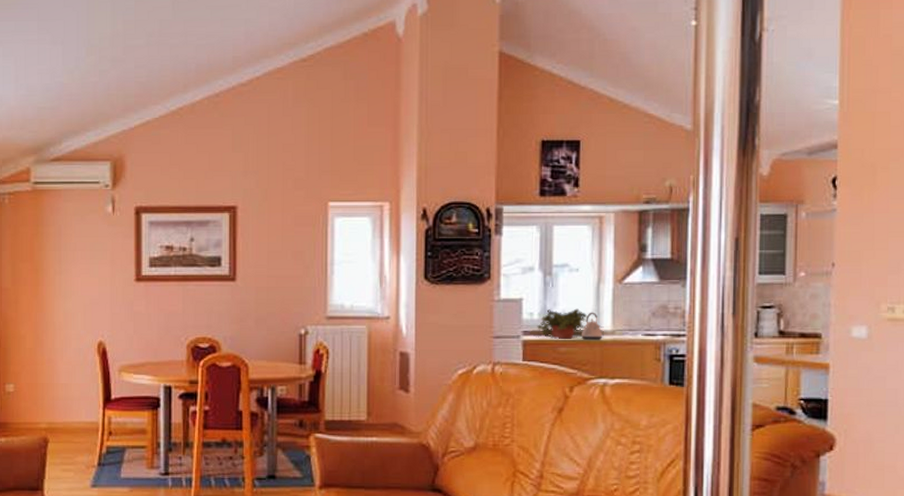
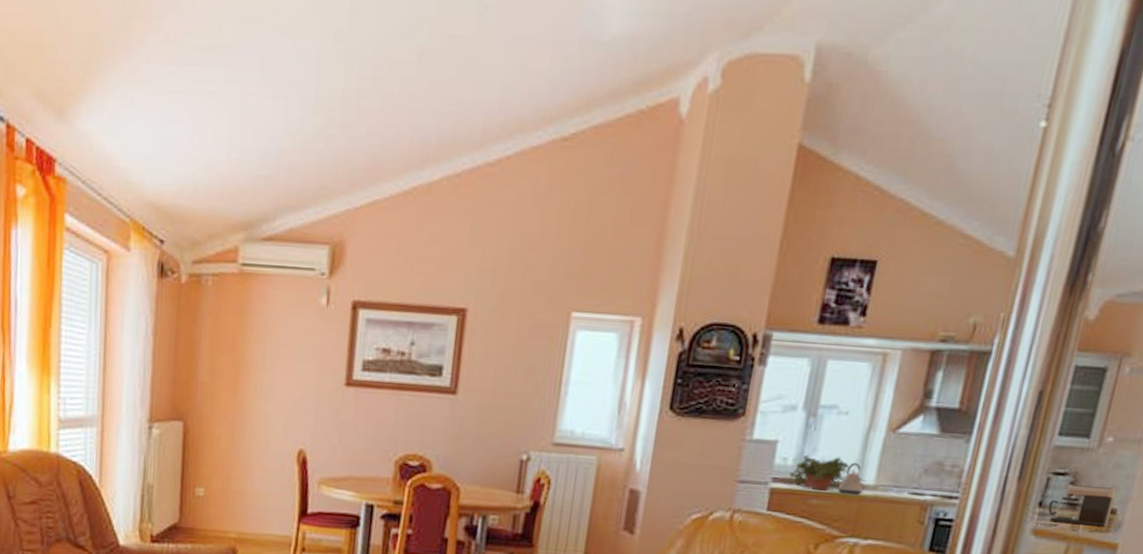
coffee maker: none [763,316,817,351] -> present [1048,484,1117,528]

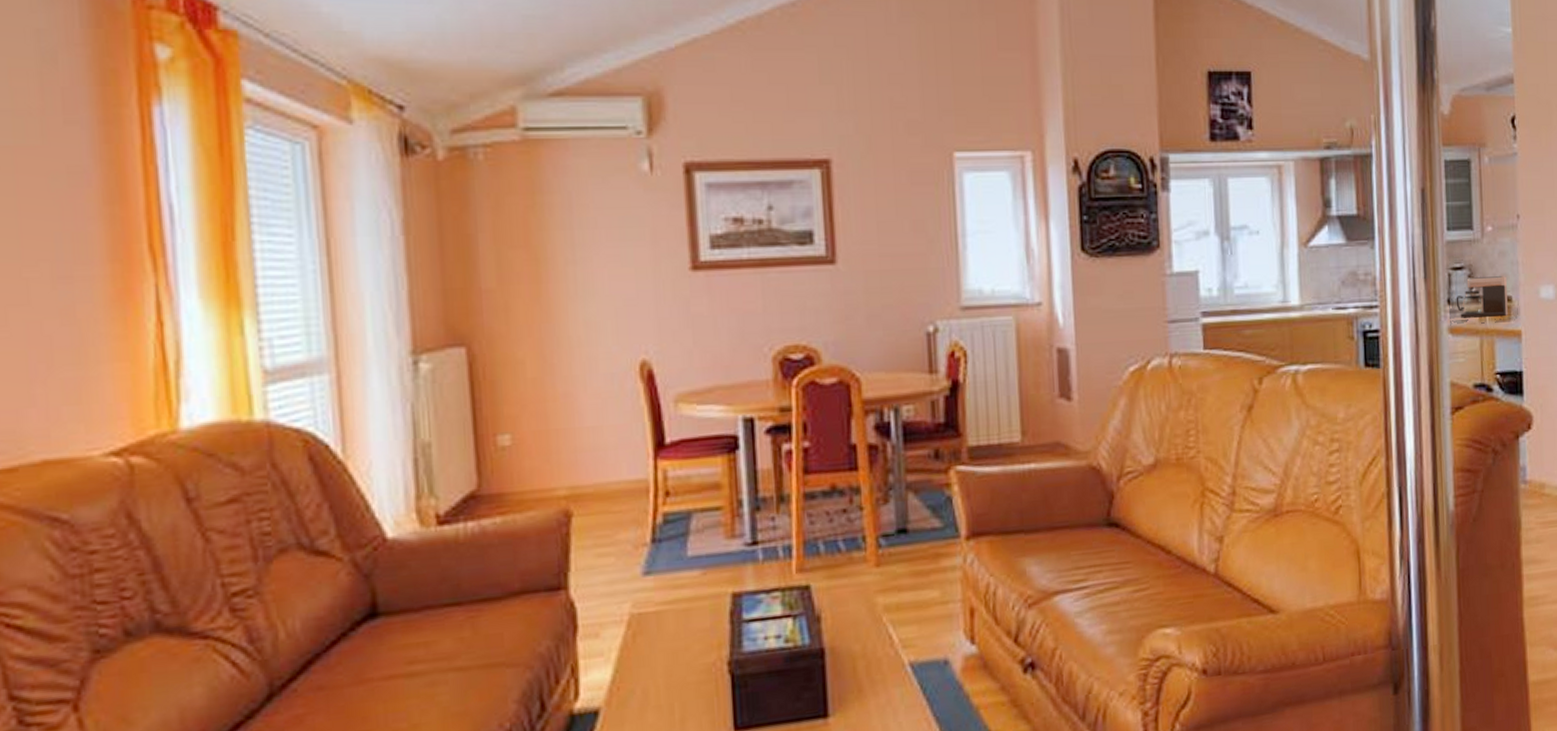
potted plant: present [789,455,850,492] -> none [1217,280,1273,320]
kettle: present [838,462,863,496] -> none [1266,283,1291,320]

